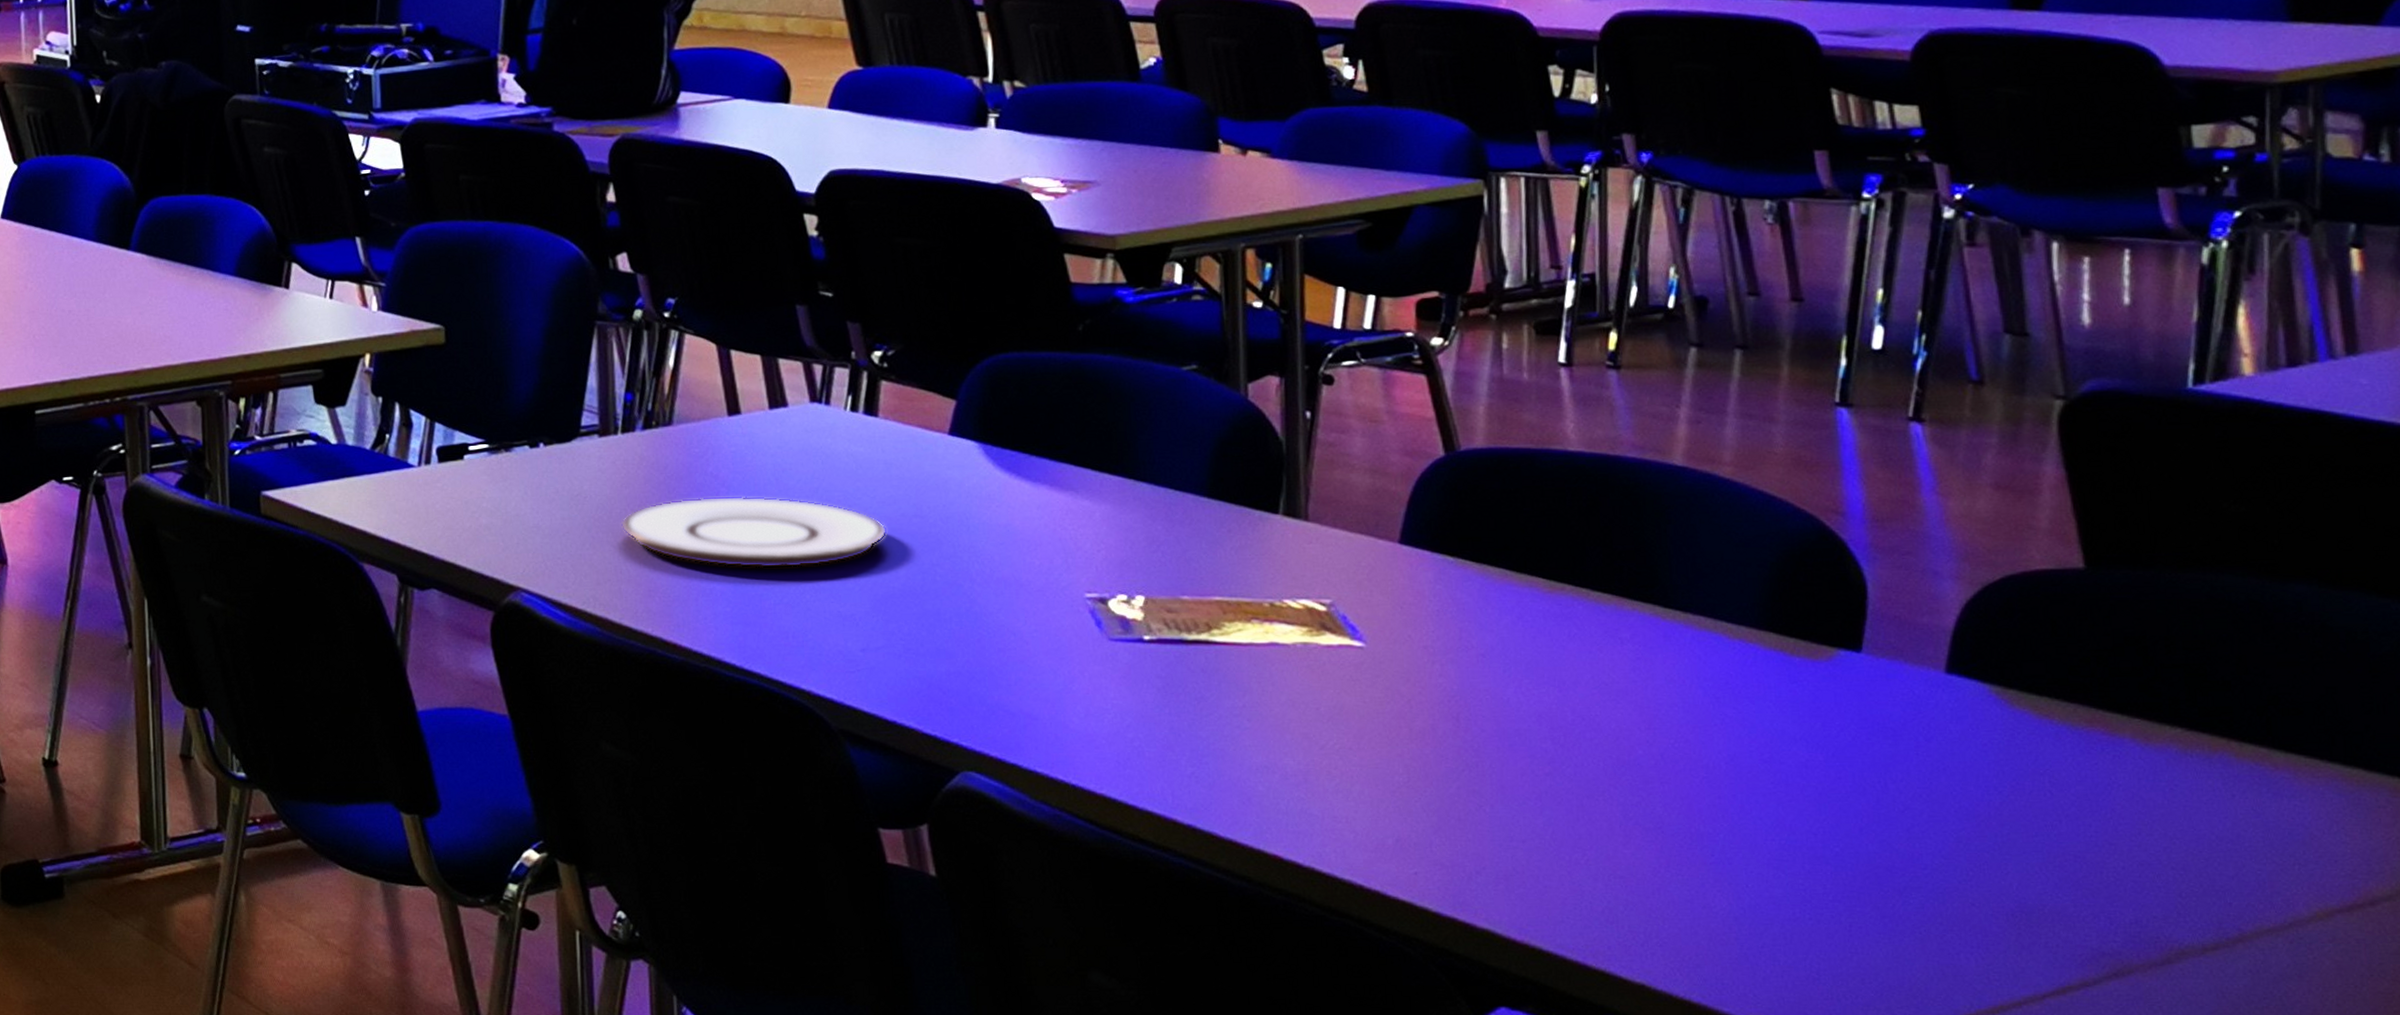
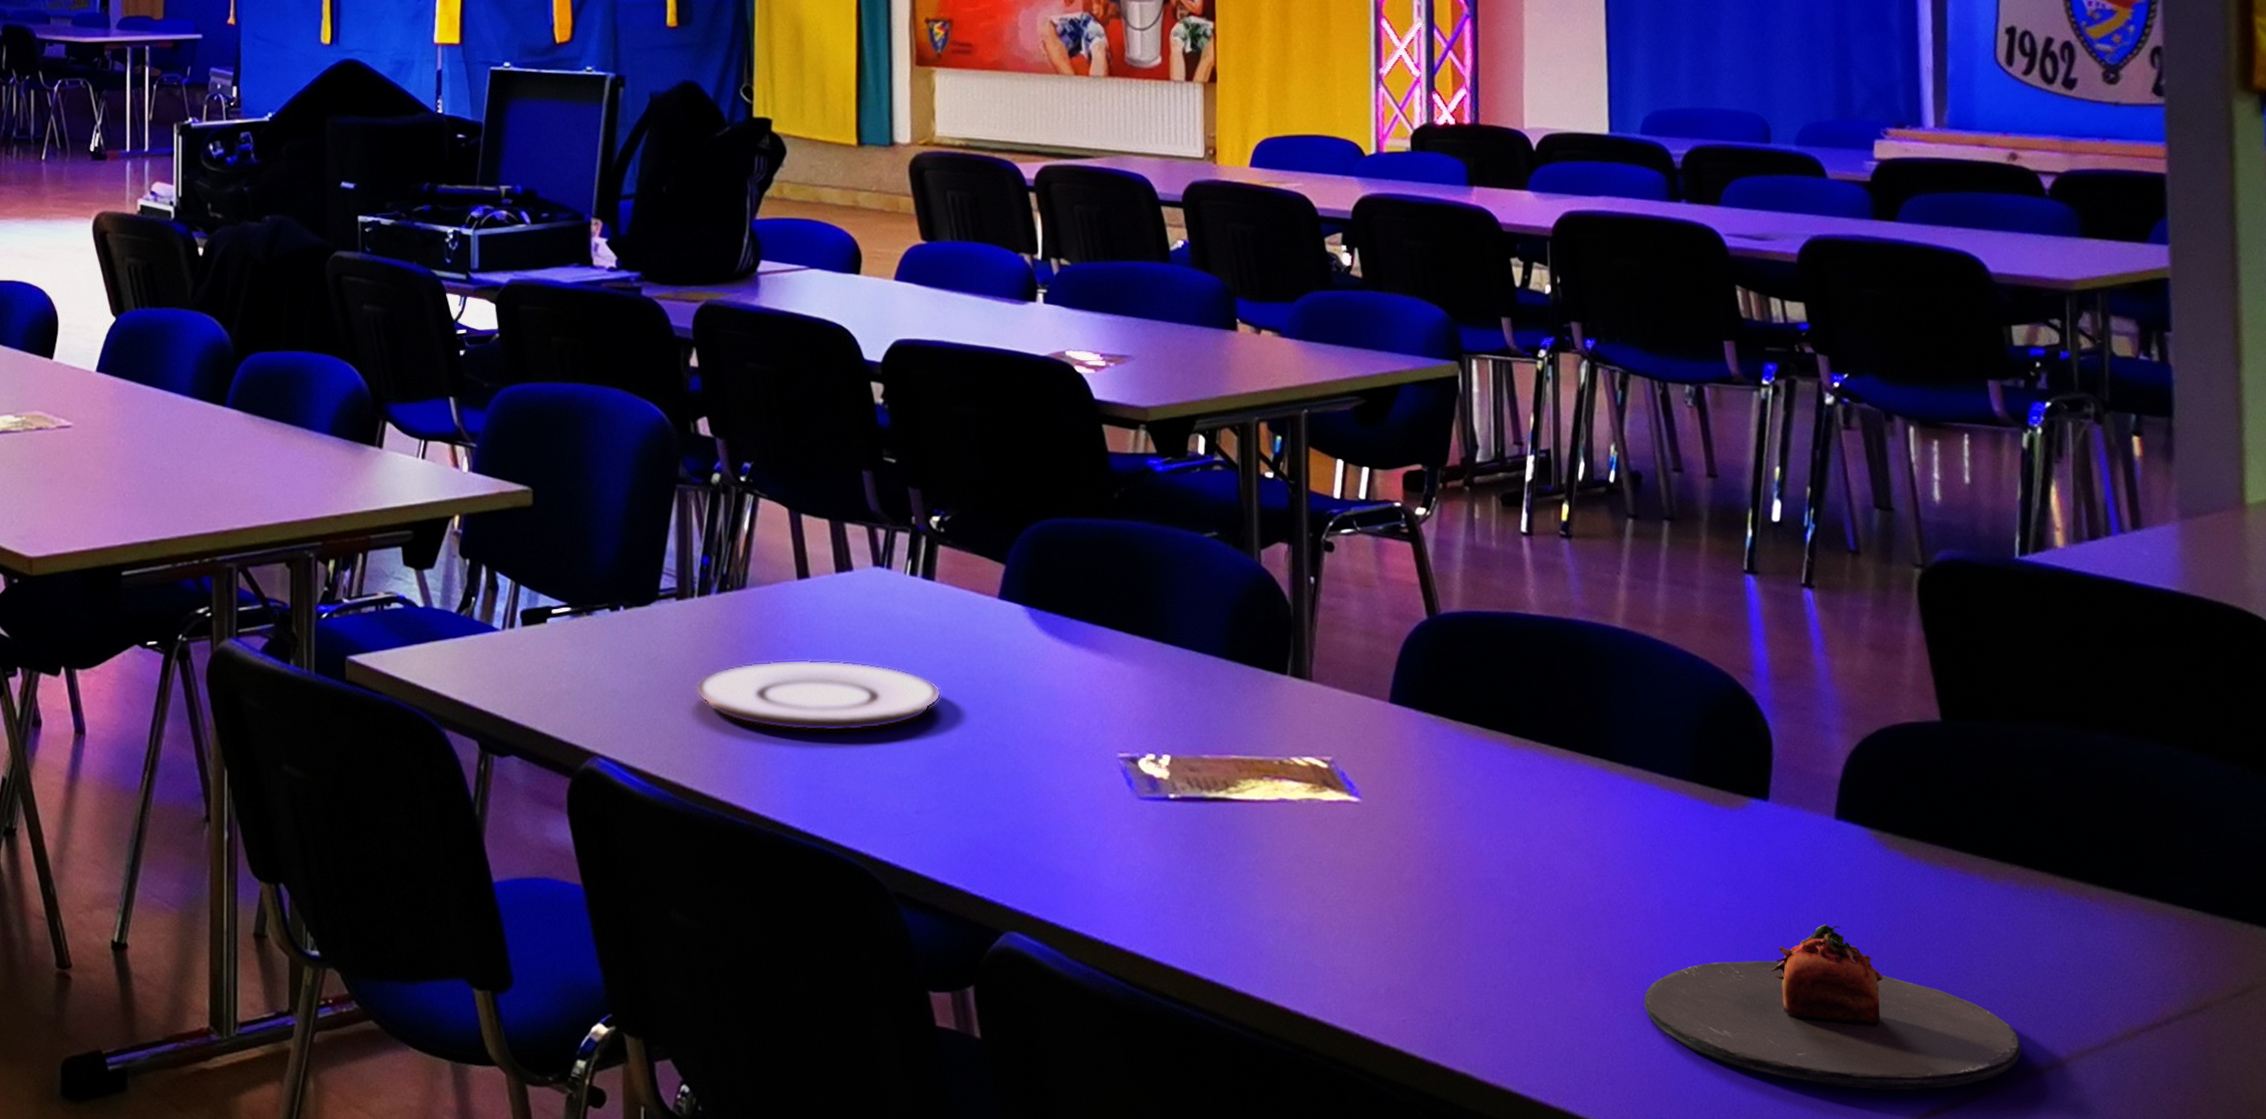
plate: none [1702,786,2179,965] -> present [1643,924,2022,1090]

